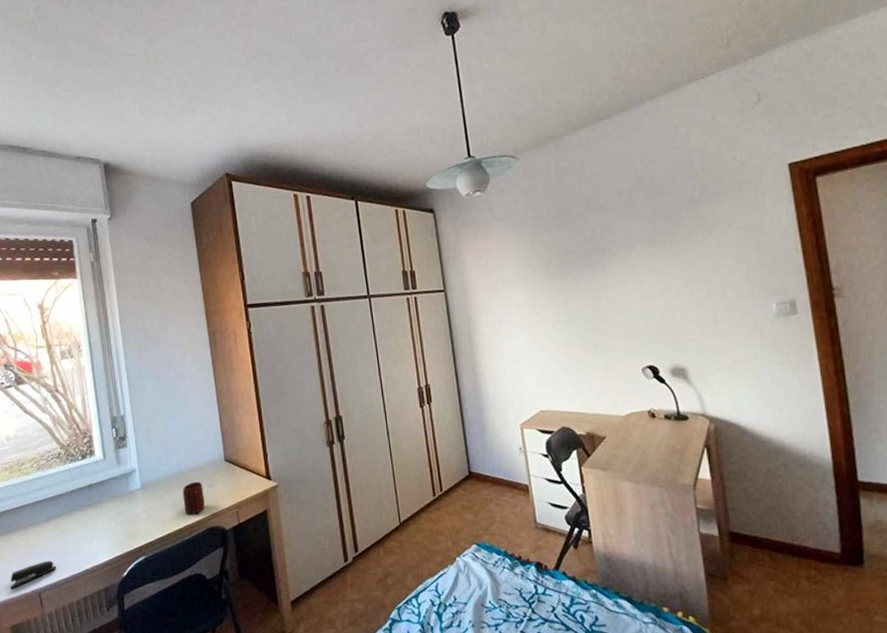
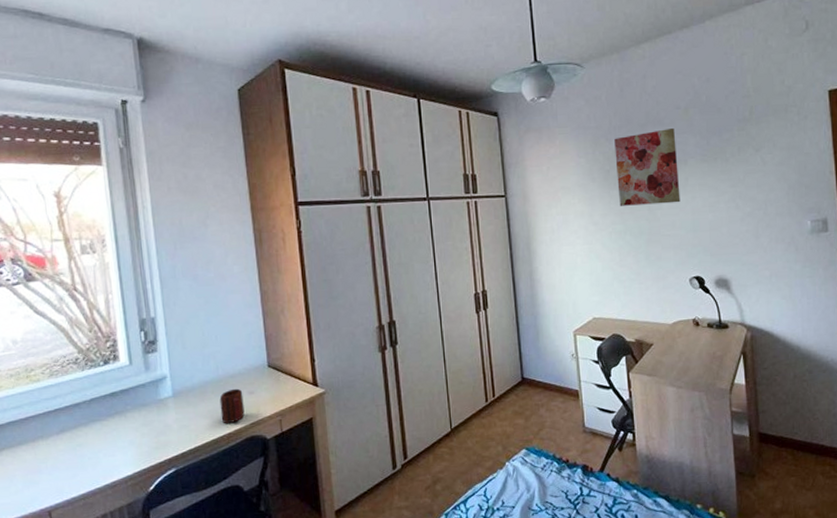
stapler: present [10,560,57,589] -> none [14,475,71,508]
wall art: none [554,213,628,296] -> present [614,127,680,206]

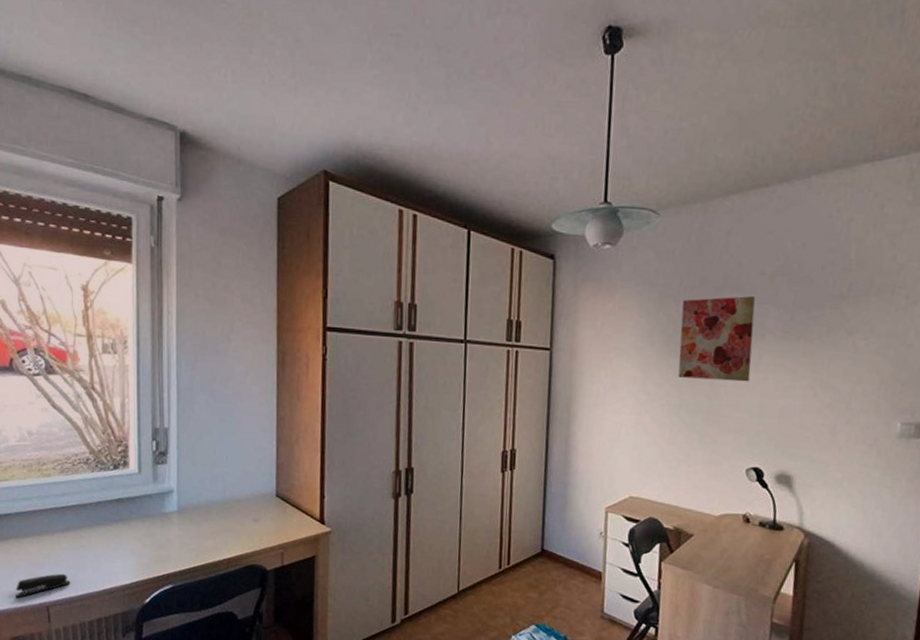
stapler: none [14,475,71,508] -> present [16,573,71,598]
mug: present [219,388,245,424] -> none [223,513,248,549]

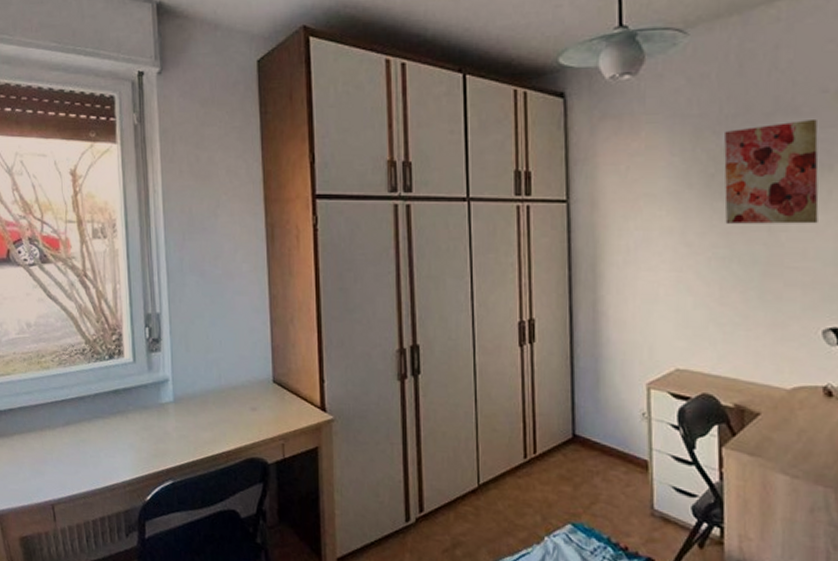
stapler: present [16,573,71,598] -> none [22,470,73,496]

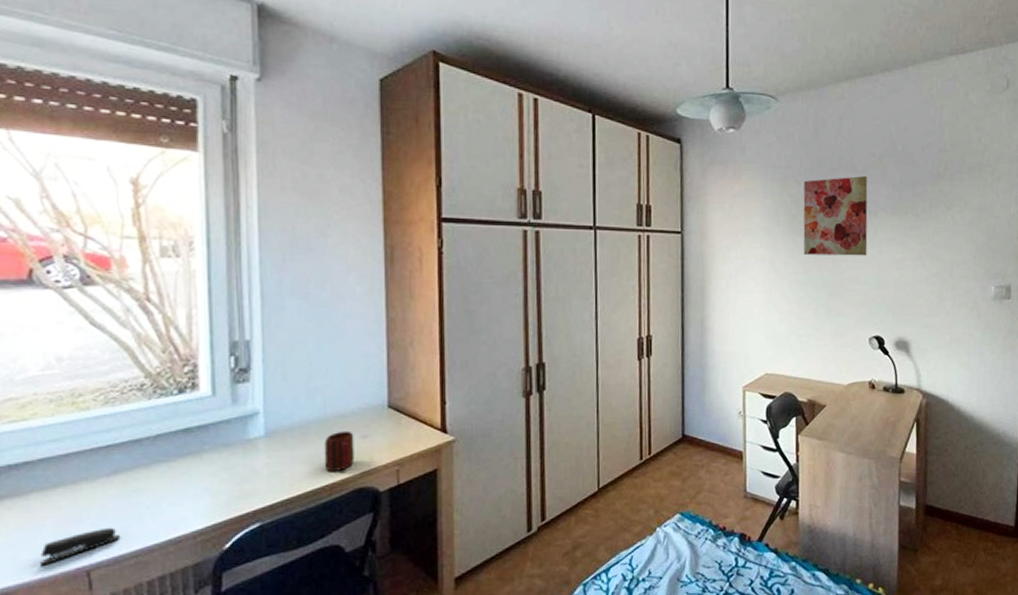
stapler: none [22,470,73,496] -> present [40,527,121,566]
mug: none [220,402,246,441] -> present [324,430,354,472]

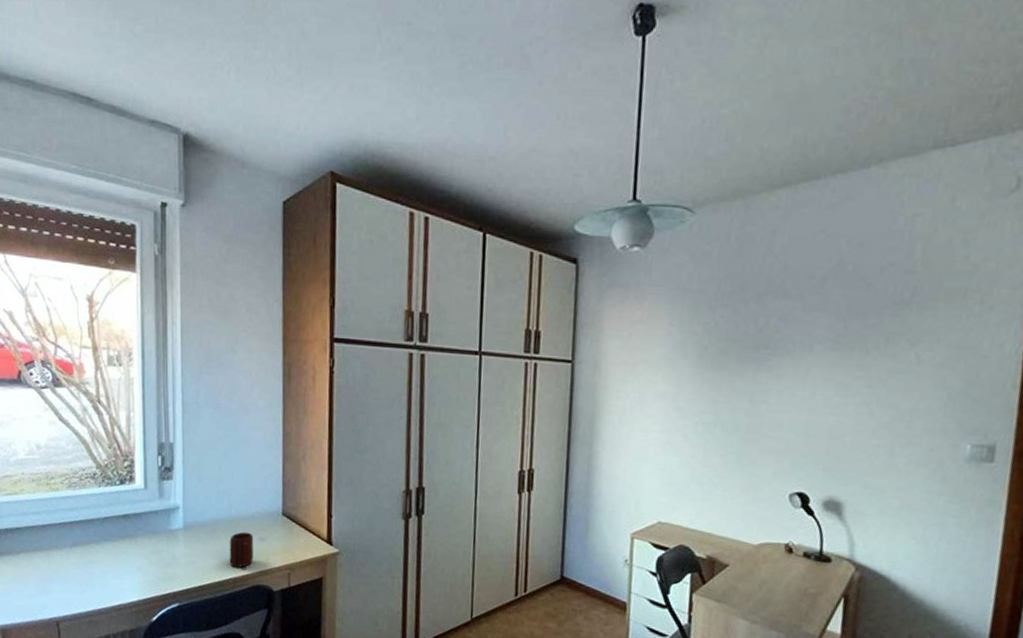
stapler: present [40,527,121,566] -> none [27,589,80,612]
wall art: present [803,175,868,256] -> none [713,301,803,398]

